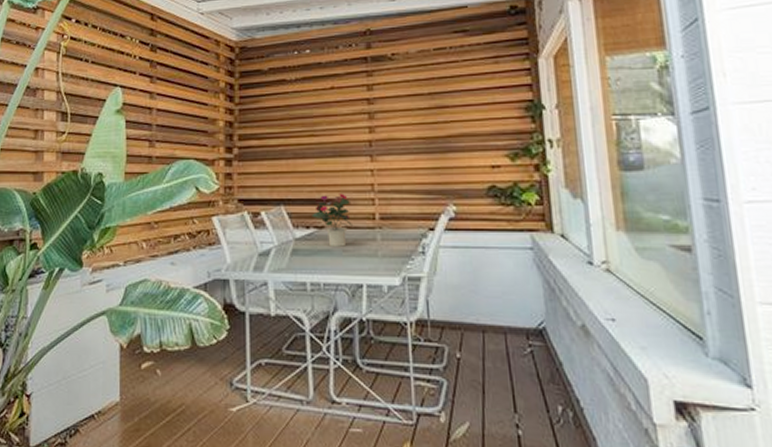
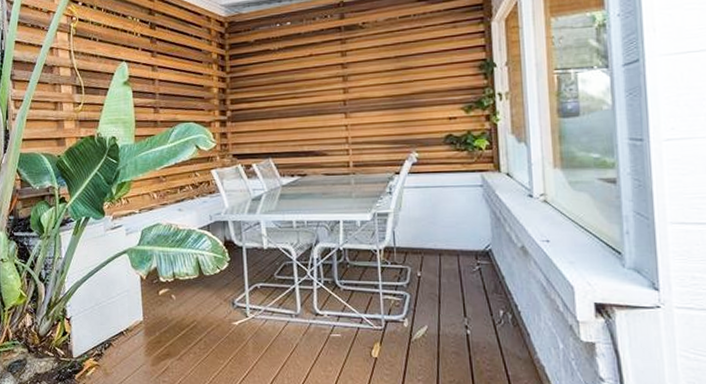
potted flower: present [312,193,352,247] -> none [296,146,330,191]

